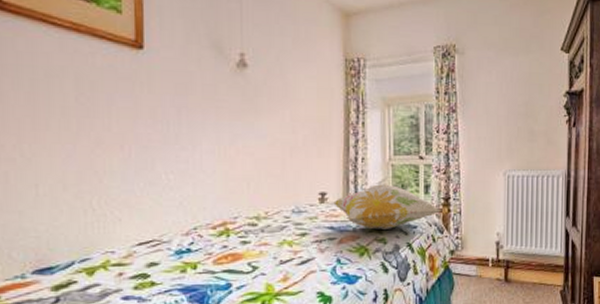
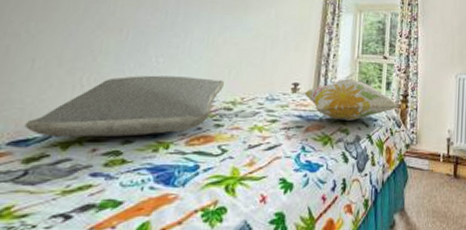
pillow: none [44,193,244,264] -> present [24,75,224,137]

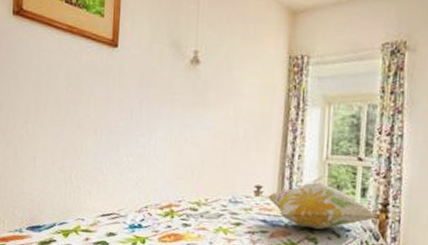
pillow: present [24,75,224,137] -> none [36,174,188,230]

